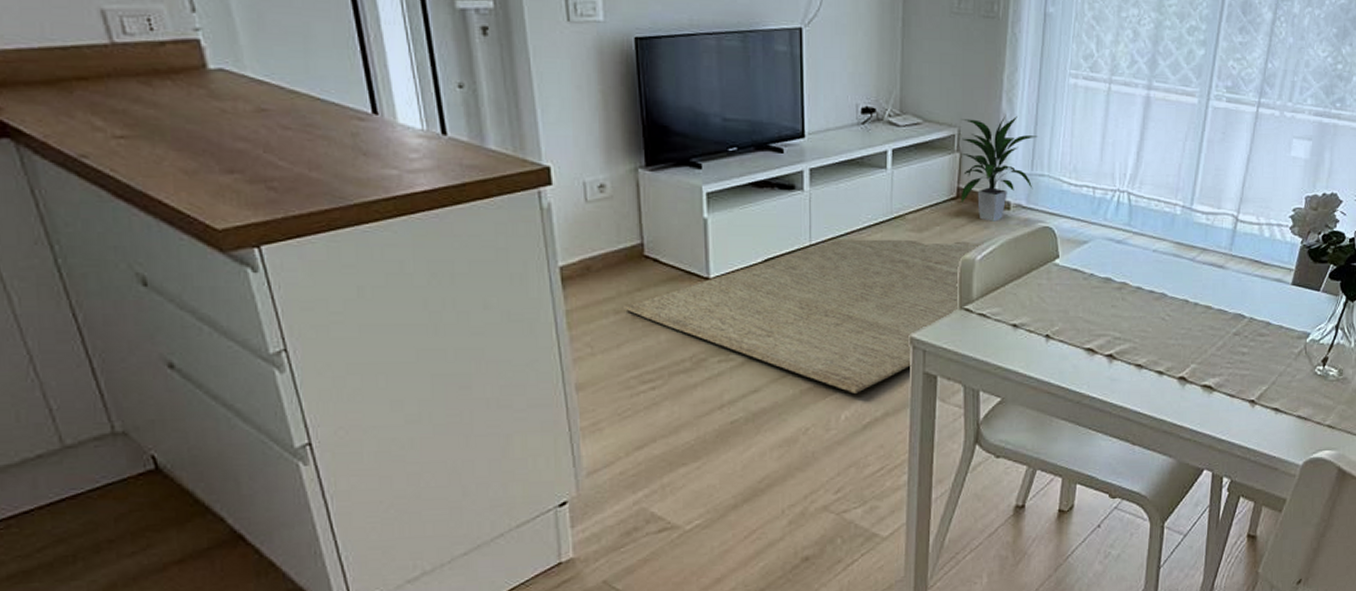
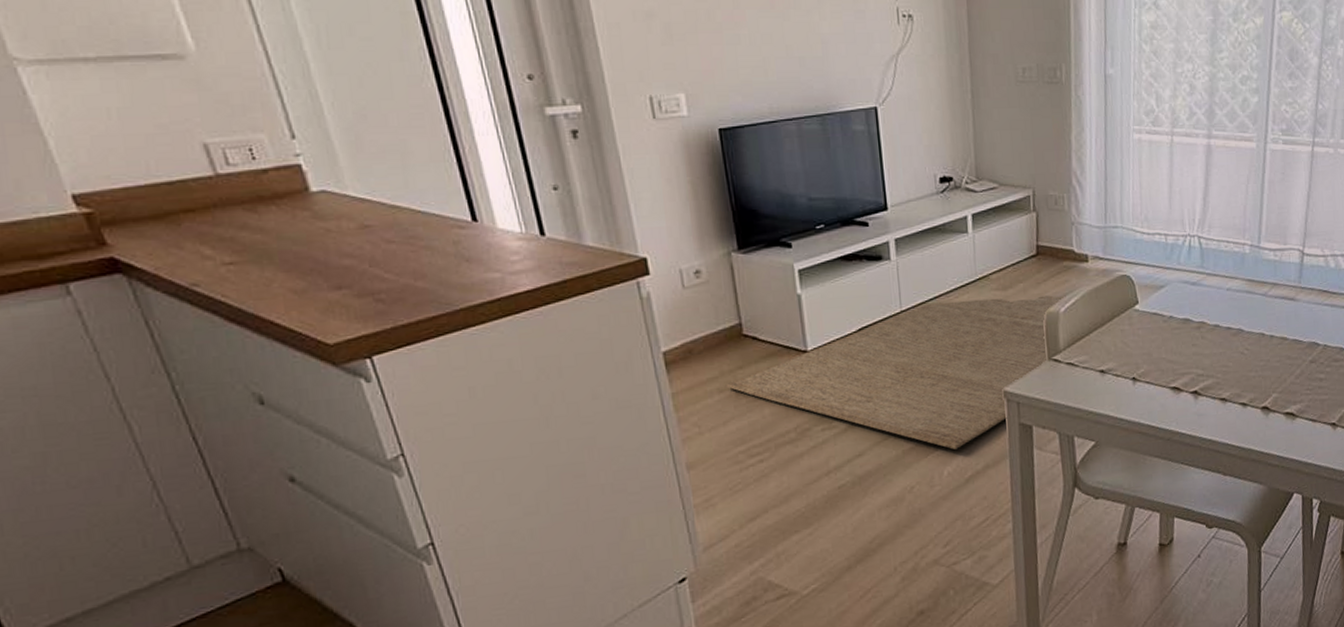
indoor plant: present [959,115,1038,222] -> none [1034,172,1108,275]

